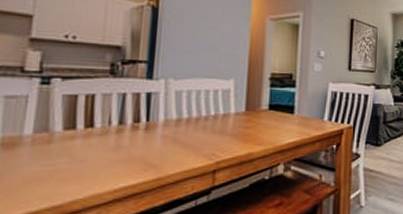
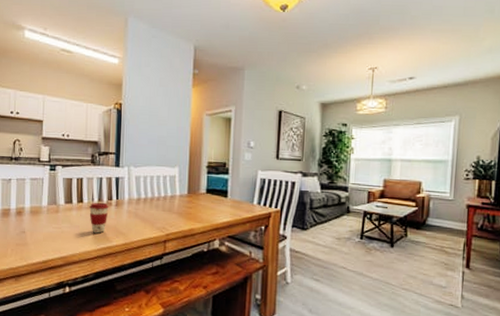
coffee cup: none [103,126,135,169] -> present [89,202,109,234]

